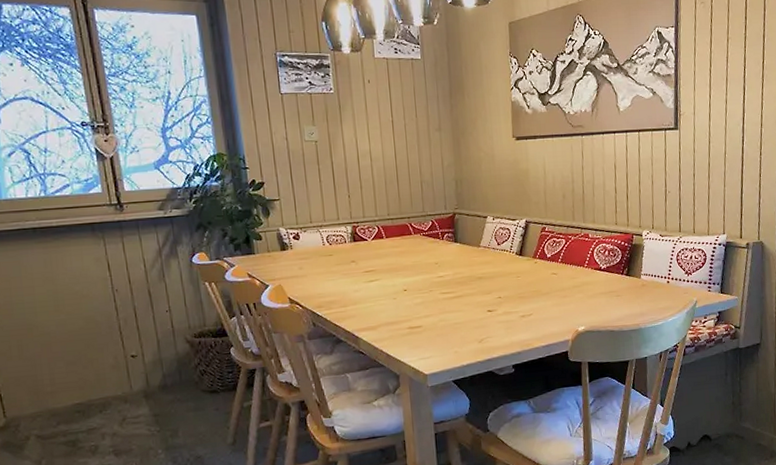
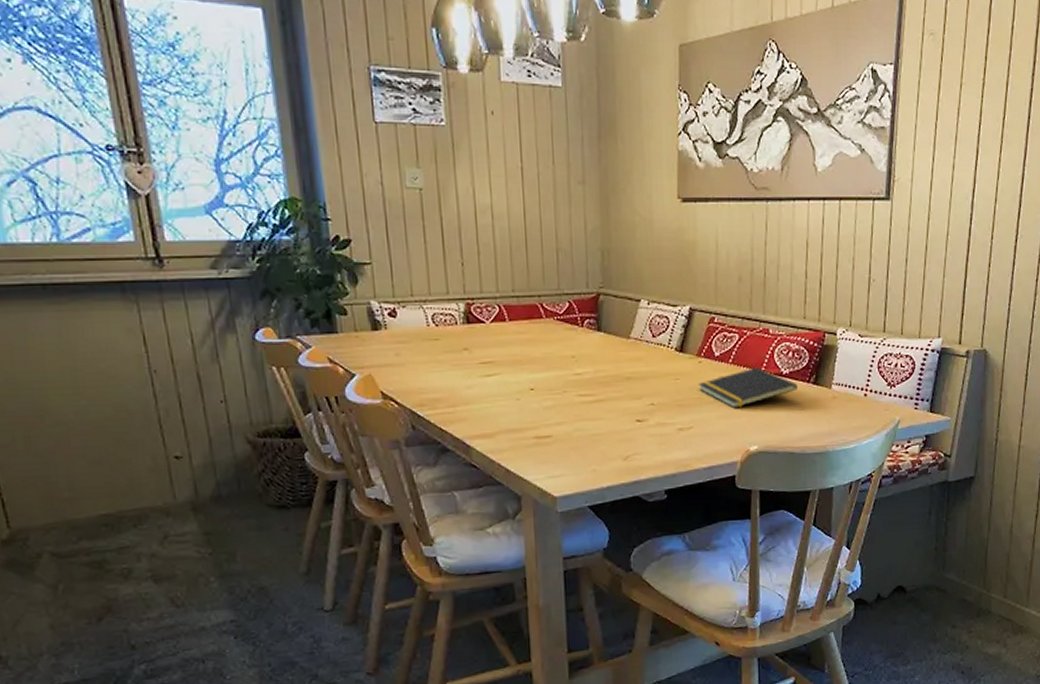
notepad: none [535,264,614,298] -> present [699,367,797,409]

